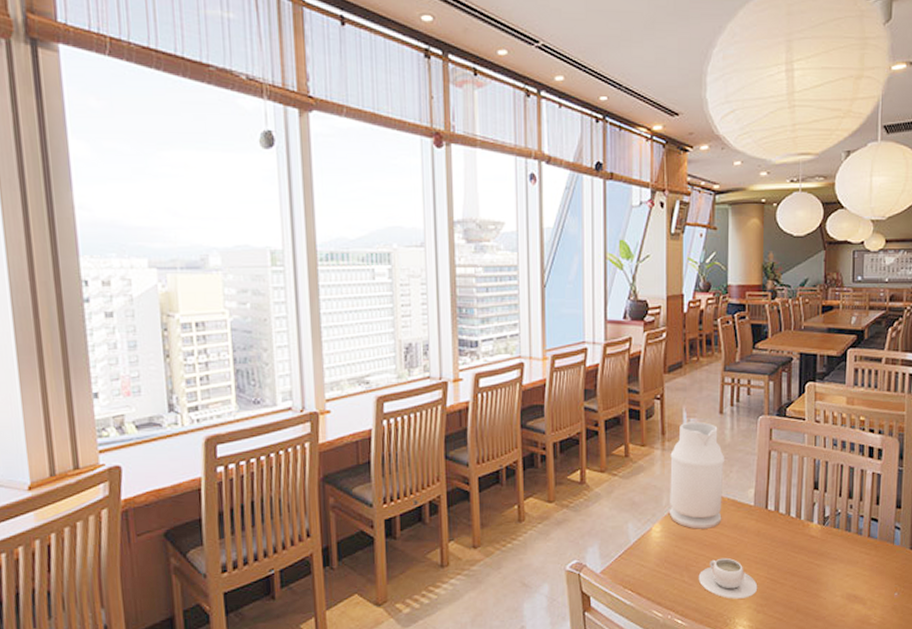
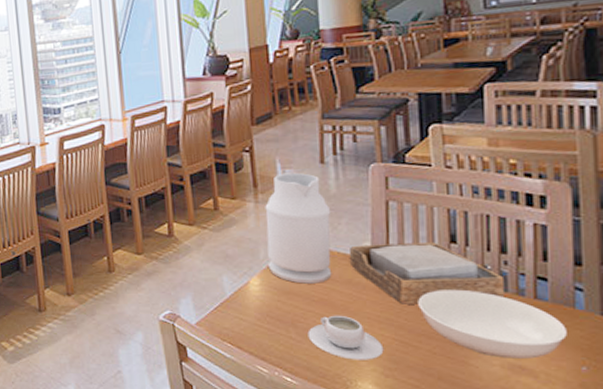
napkin holder: none [736,489,850,546] -> present [348,242,506,304]
bowl: none [787,530,887,590] -> present [418,289,567,359]

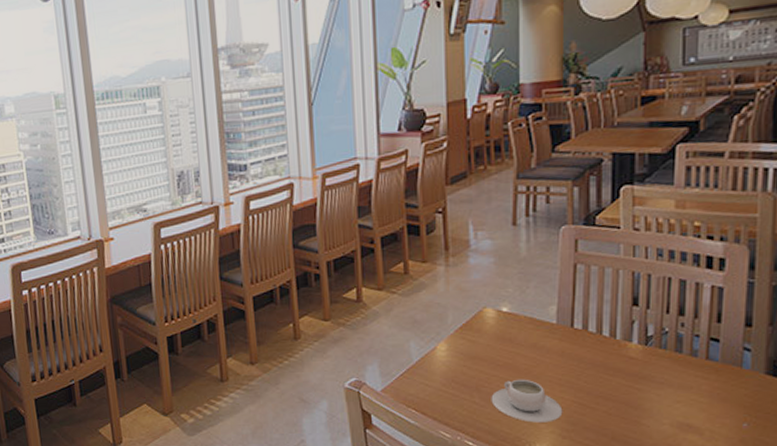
water jug: present [265,172,332,284] -> none [455,234,521,349]
napkin holder: present [348,242,506,304] -> none [535,305,681,367]
bowl: present [418,289,567,359] -> none [598,351,733,417]

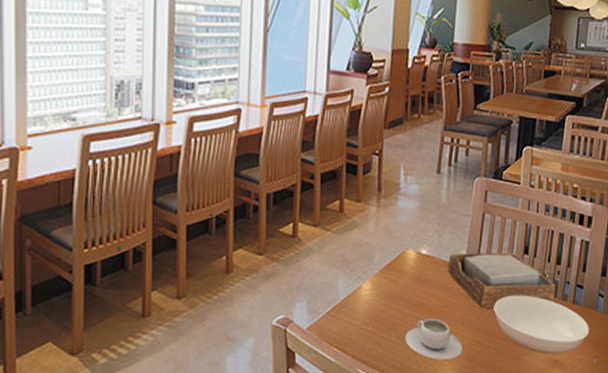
napkin holder: none [535,305,681,367] -> present [447,253,556,308]
bowl: none [598,351,733,417] -> present [494,295,589,354]

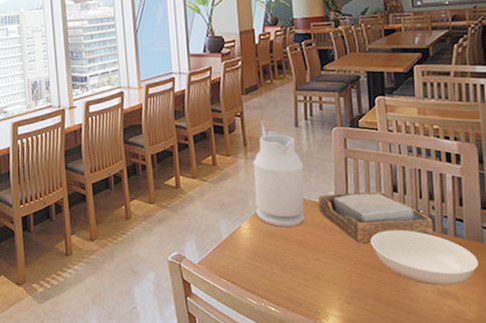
water jug: none [379,179,440,289] -> present [253,134,306,227]
teacup: present [405,318,463,360] -> none [287,253,346,291]

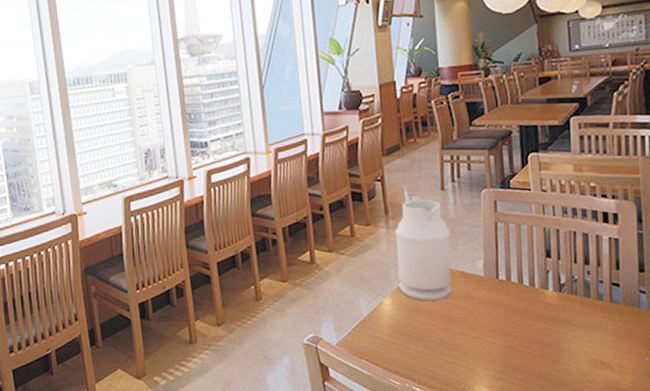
napkin holder: present [318,191,434,243] -> none [466,257,589,314]
bowl: present [370,230,478,286] -> none [522,298,634,355]

